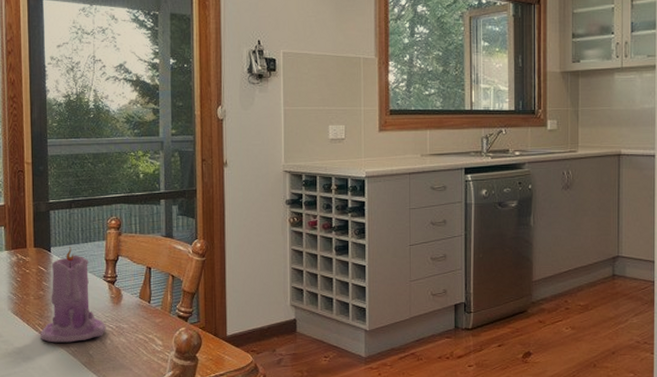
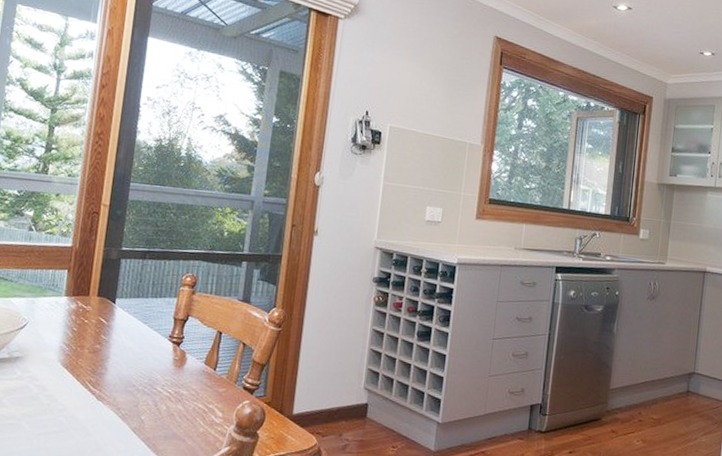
candle: present [40,247,106,343] -> none [89,300,164,405]

